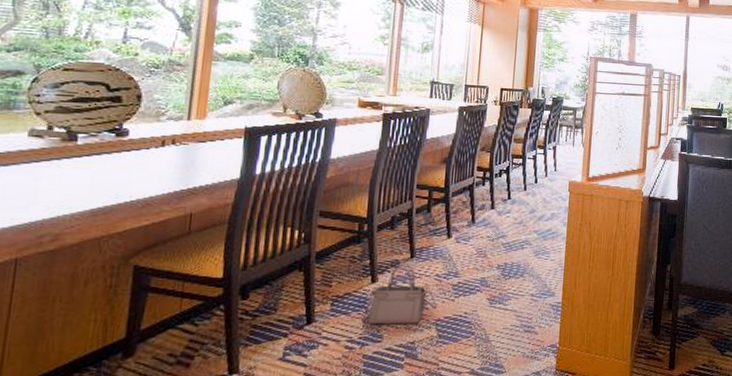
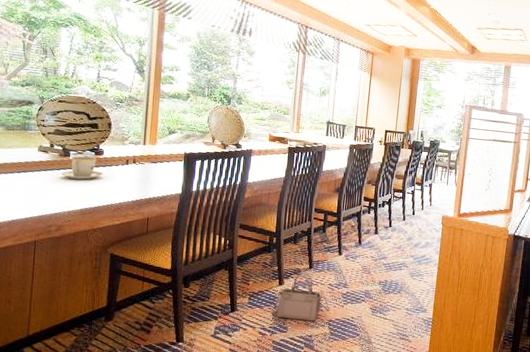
teacup: none [62,139,128,171] -> present [61,156,104,180]

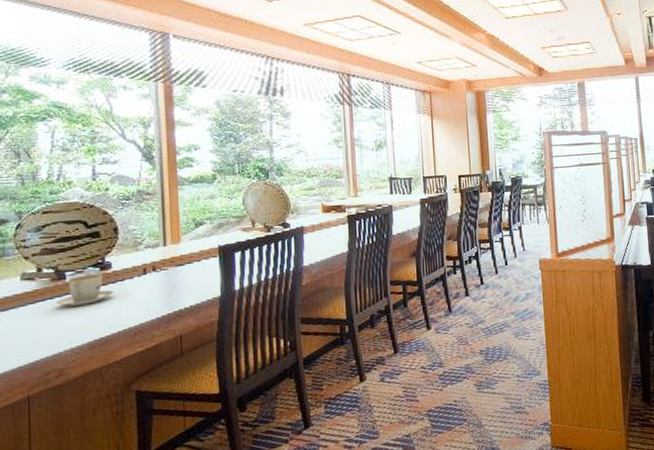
handbag: present [271,271,330,322] -> none [356,358,427,423]

